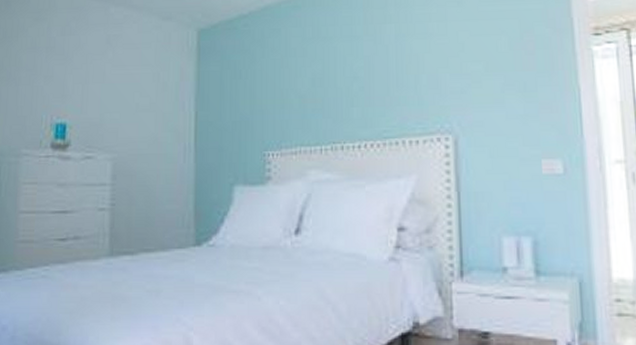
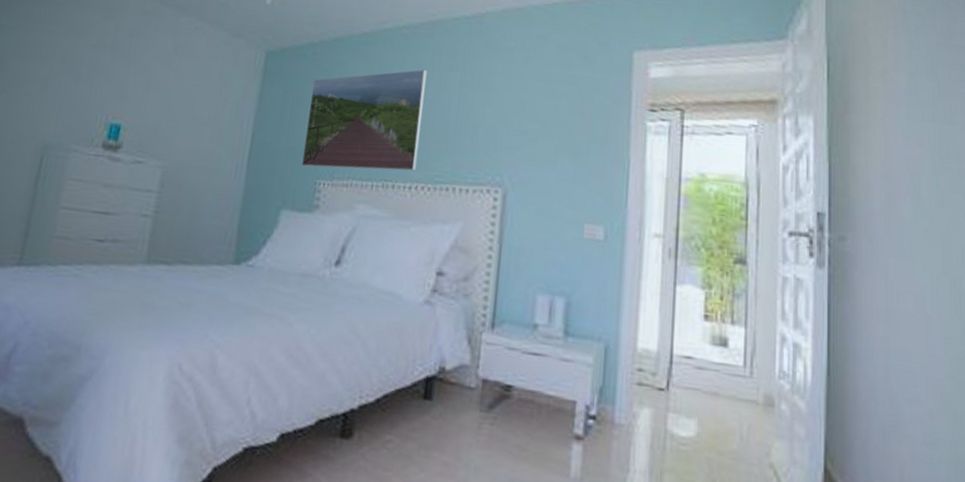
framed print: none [247,25,363,140] -> present [301,69,427,171]

